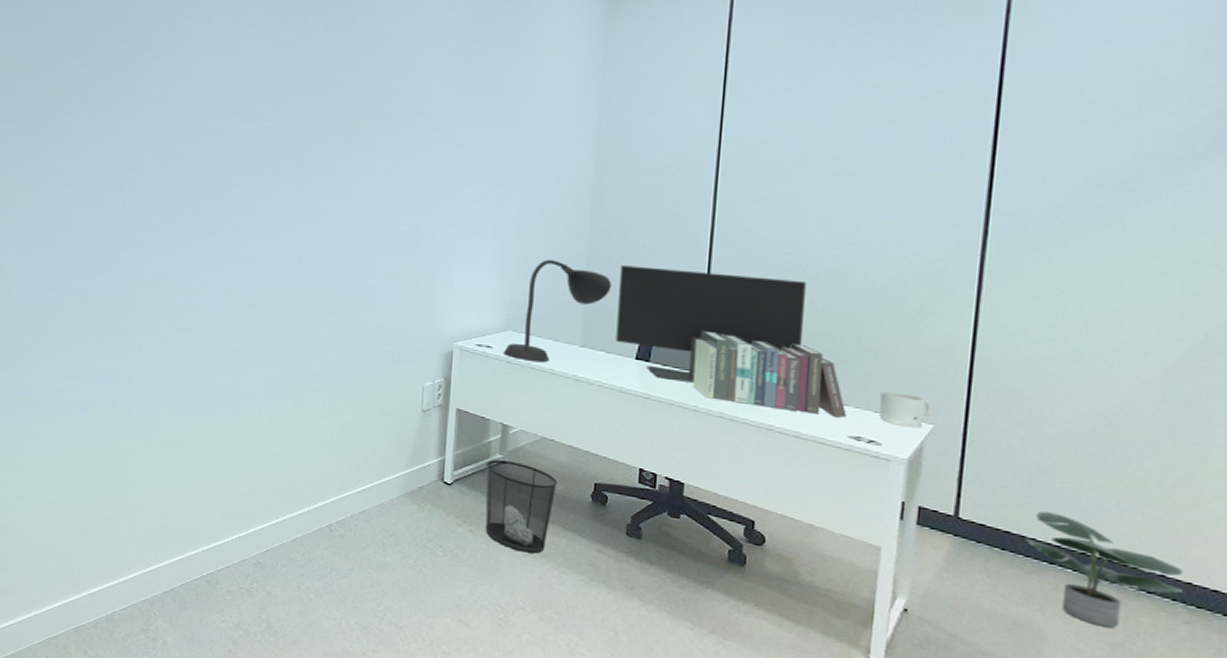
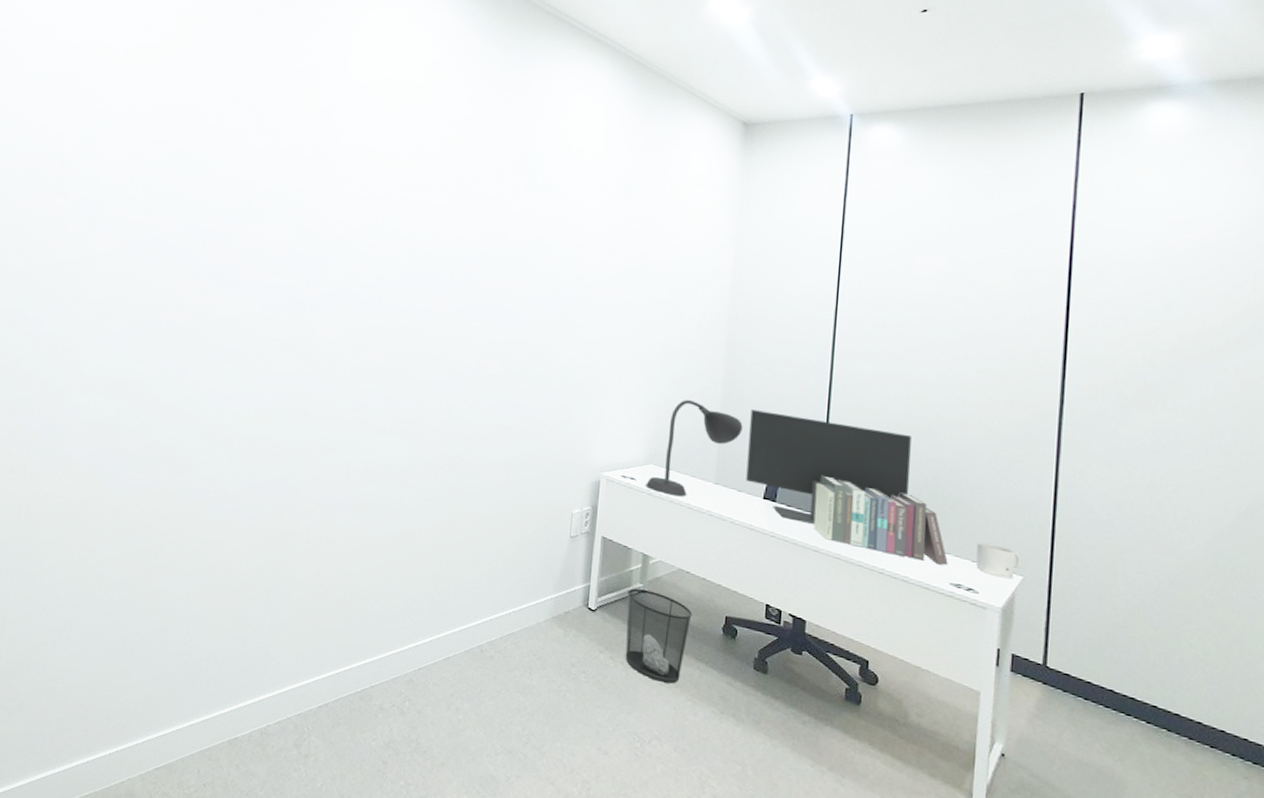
potted plant: present [1025,511,1184,628] -> none [1105,664,1241,780]

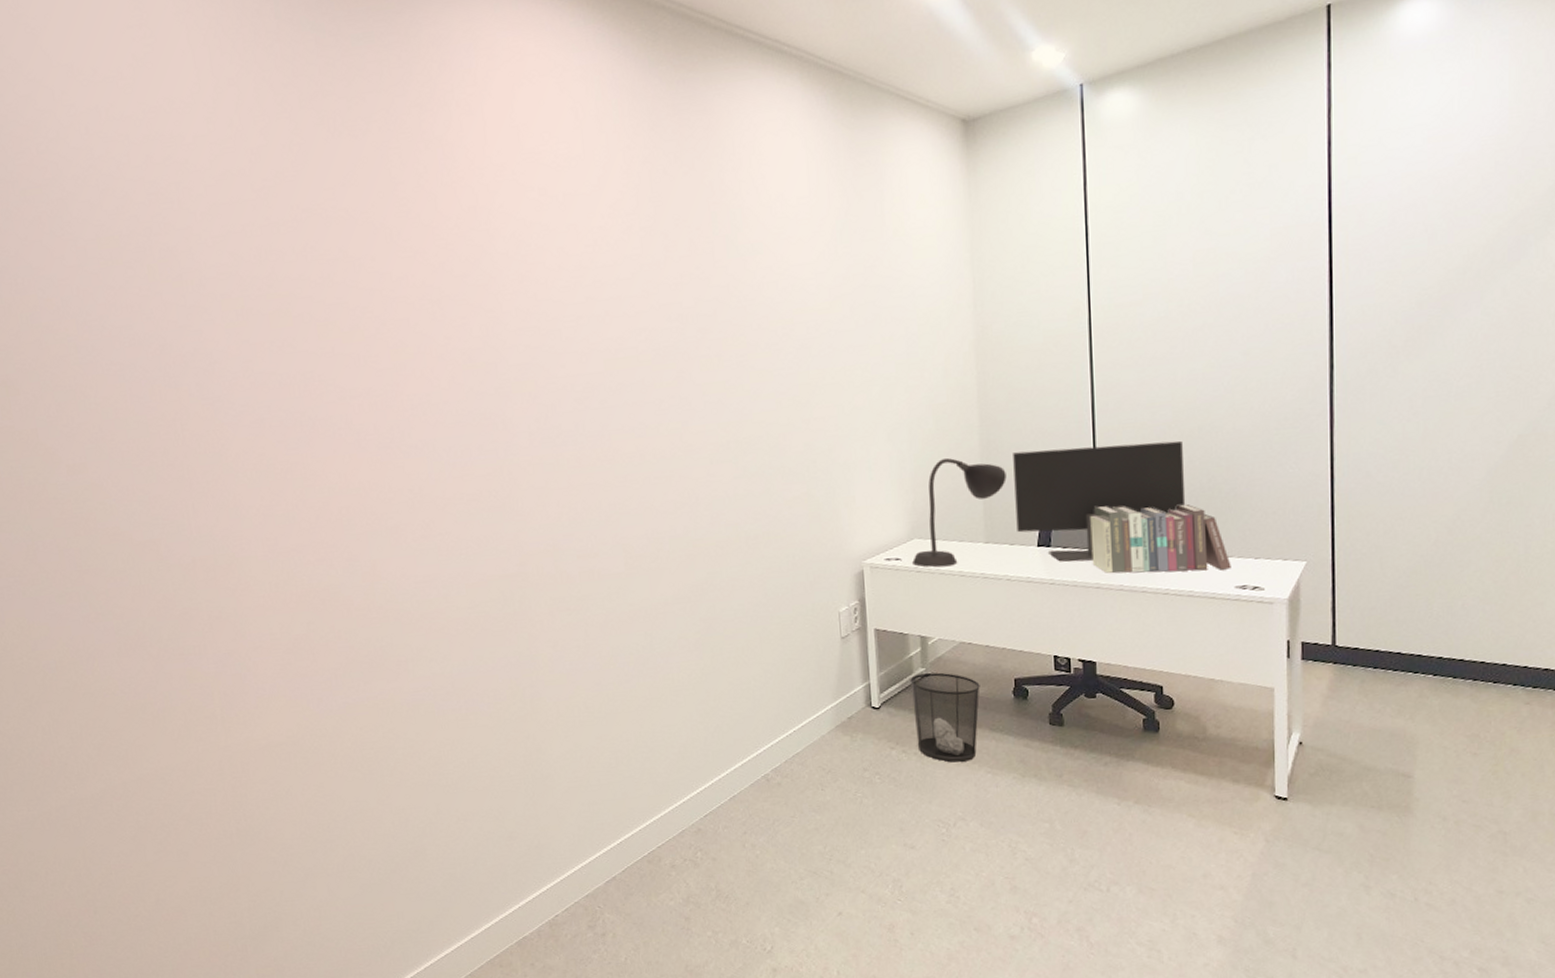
mug: present [976,541,1021,579] -> none [1257,534,1303,568]

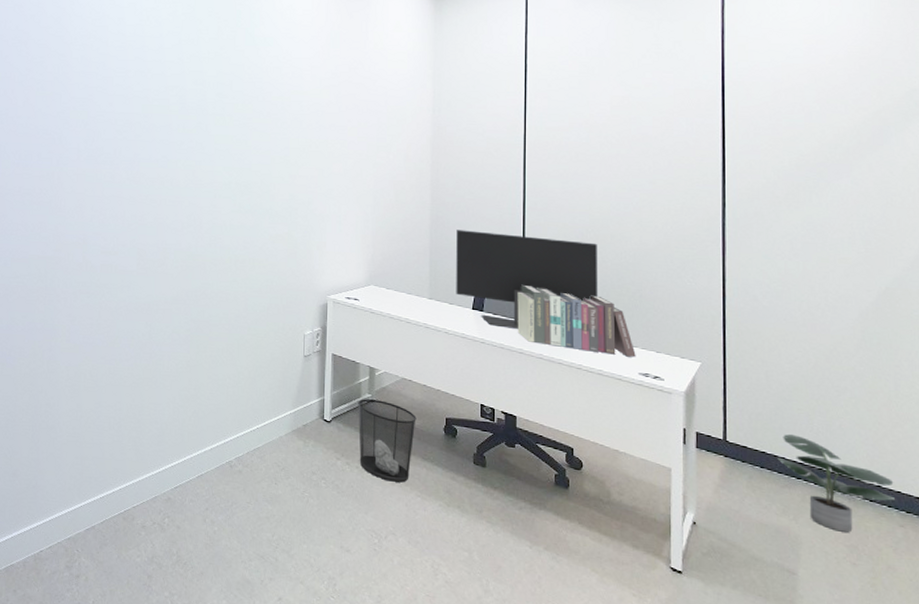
desk lamp: present [912,458,1007,567] -> none [368,225,450,313]
potted plant: none [1392,625,1522,722] -> present [777,434,896,533]

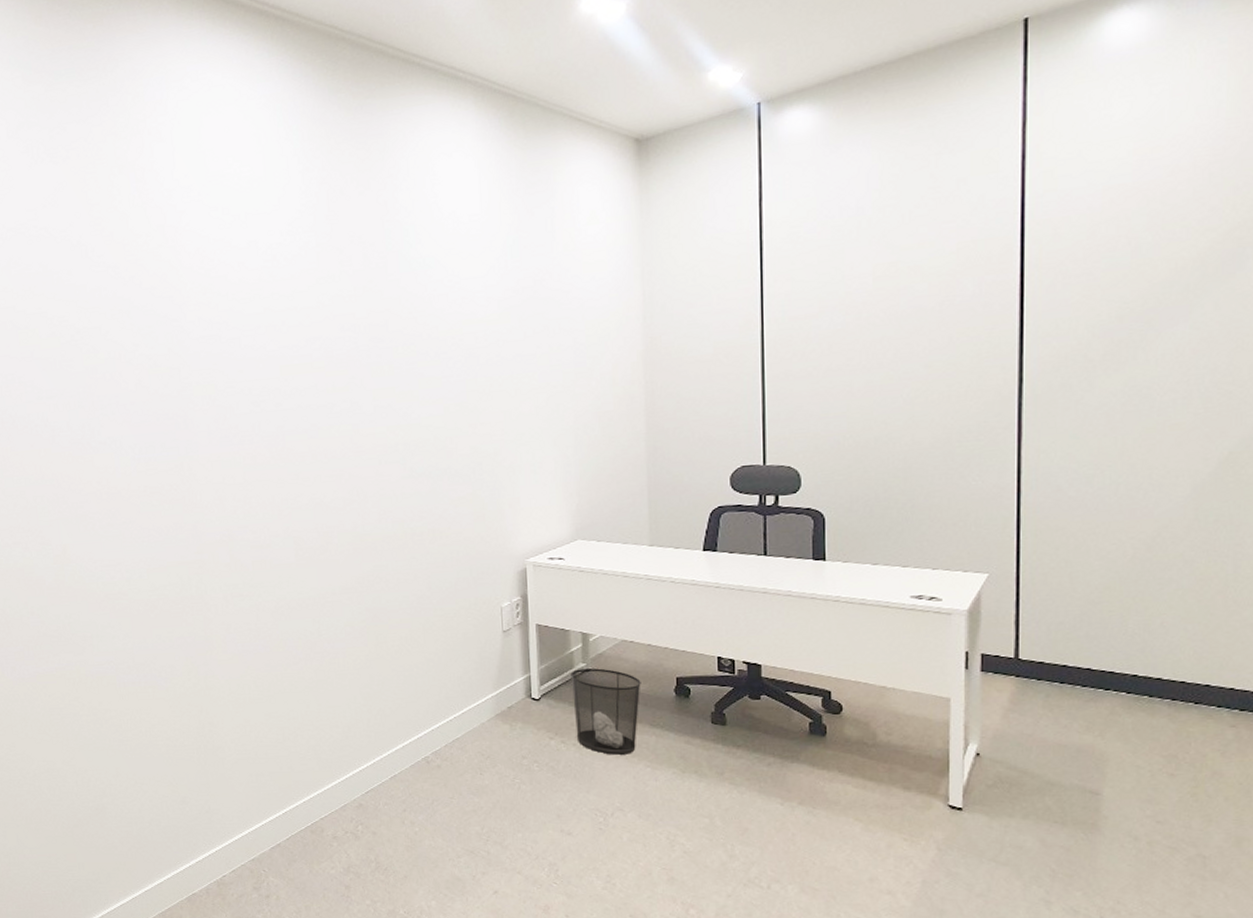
computer monitor: present [456,230,598,329] -> none [680,451,860,567]
books: present [517,284,636,358] -> none [758,512,907,580]
potted plant: present [777,434,896,533] -> none [1081,641,1227,742]

